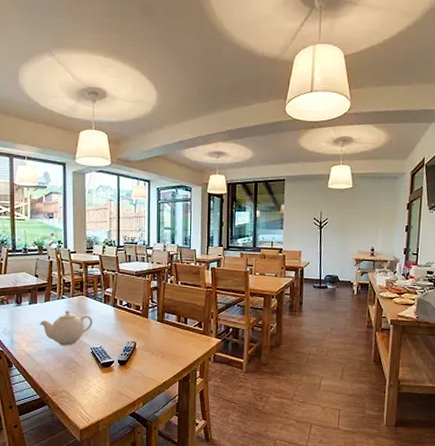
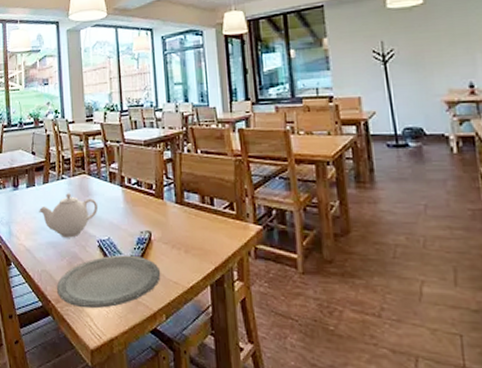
plate: none [53,359,141,400] -> present [56,255,161,309]

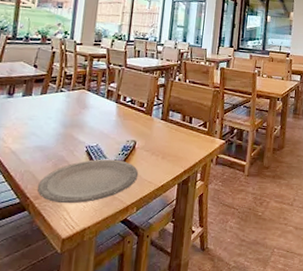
teapot: present [39,193,99,238] -> none [32,104,92,143]

